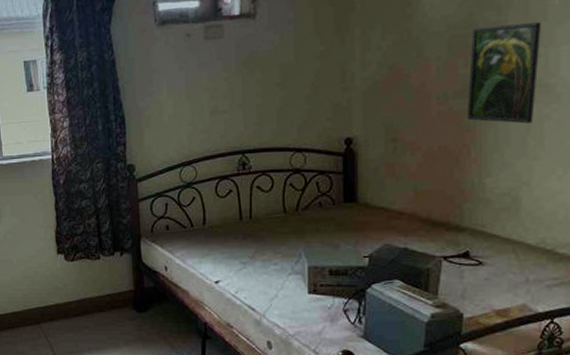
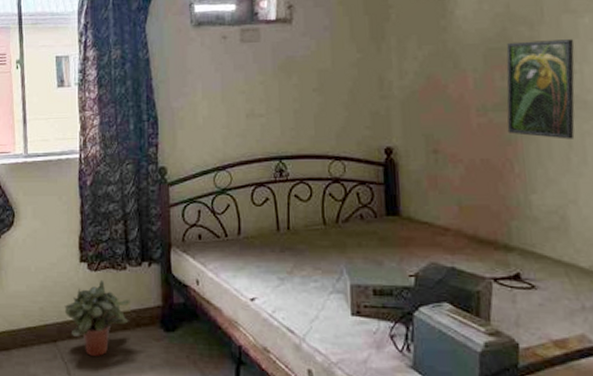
potted plant: none [45,269,105,335] -> present [64,279,130,356]

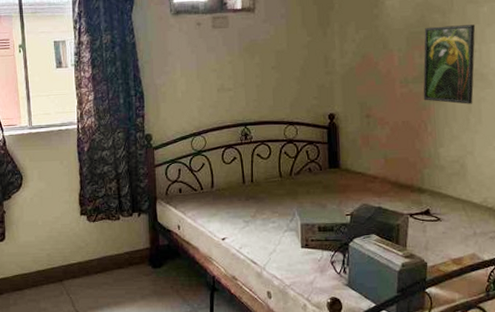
potted plant: present [64,279,130,356] -> none [68,229,124,291]

